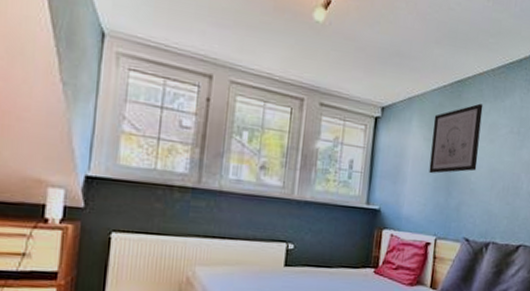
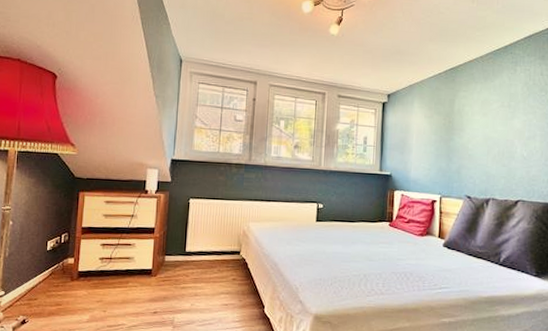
wall art: present [429,103,483,174] -> none [431,85,475,144]

